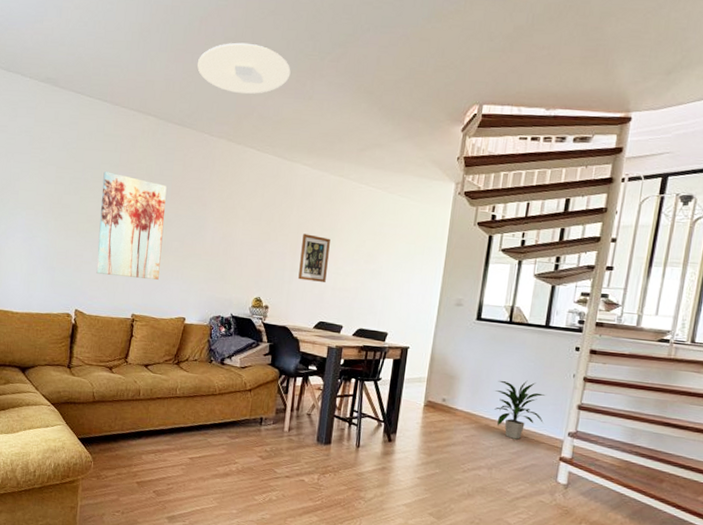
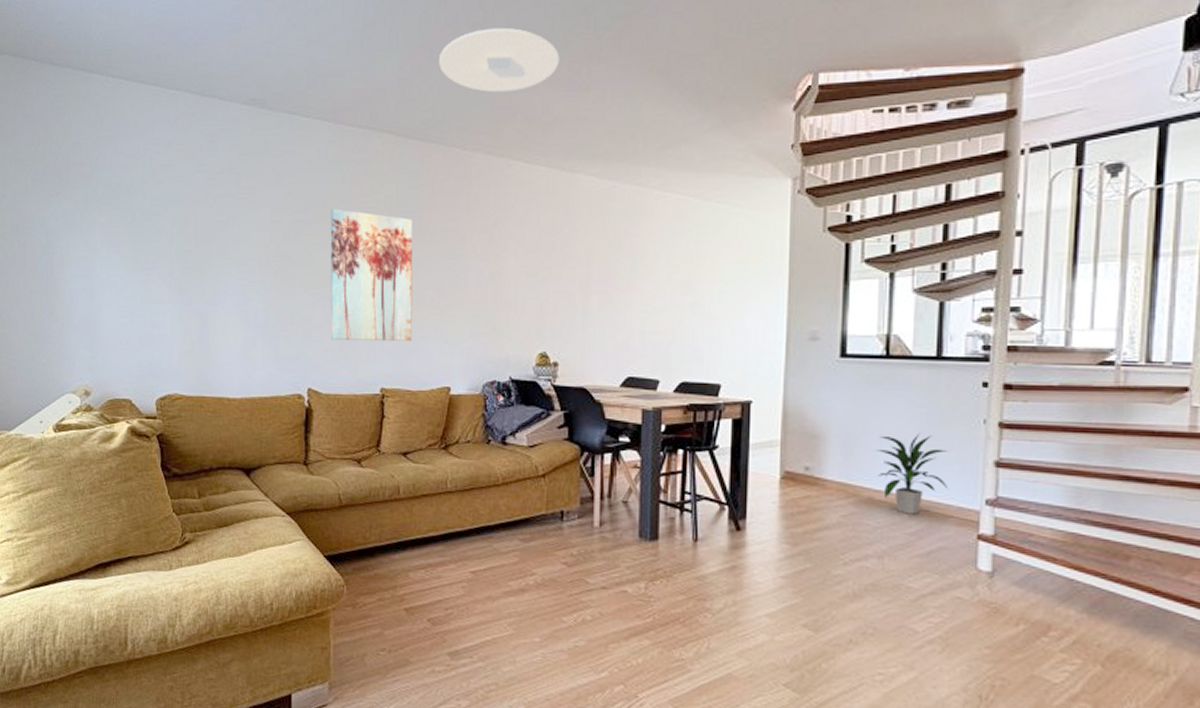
wall art: present [298,233,331,282] -> none [594,264,632,325]

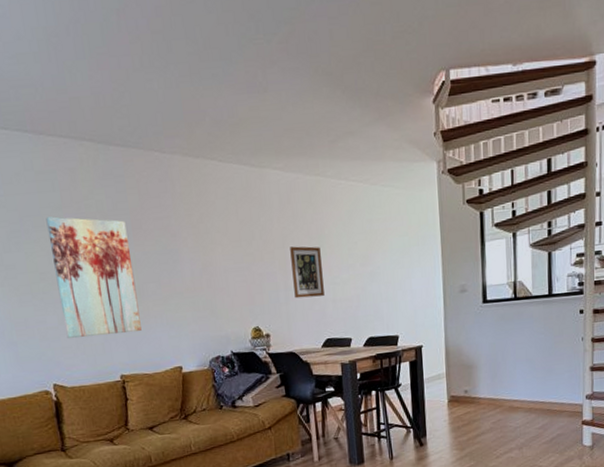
ceiling light: present [439,27,560,92] -> none [126,34,237,97]
wall art: none [594,264,632,325] -> present [290,246,324,299]
indoor plant: present [877,433,949,515] -> none [513,353,562,414]

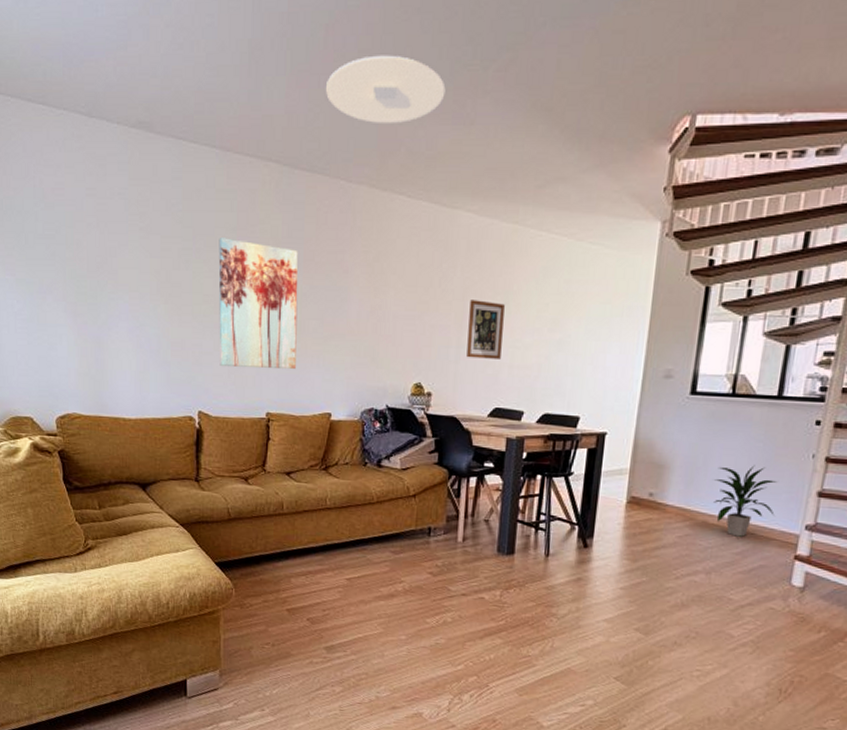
ceiling light: none [126,34,237,97] -> present [326,55,446,123]
indoor plant: none [513,353,562,414] -> present [713,465,778,537]

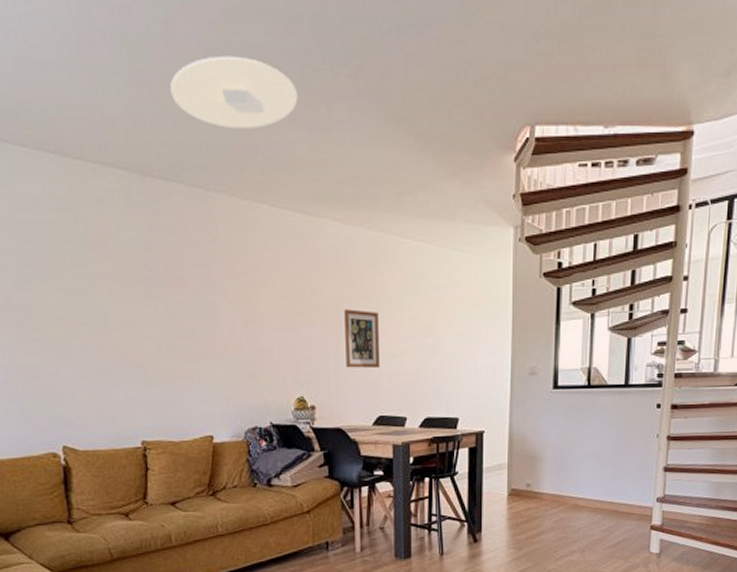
wall art: present [218,238,298,369] -> none [65,253,169,394]
indoor plant: present [713,465,778,537] -> none [580,449,632,515]

